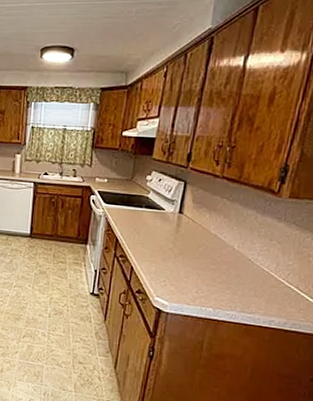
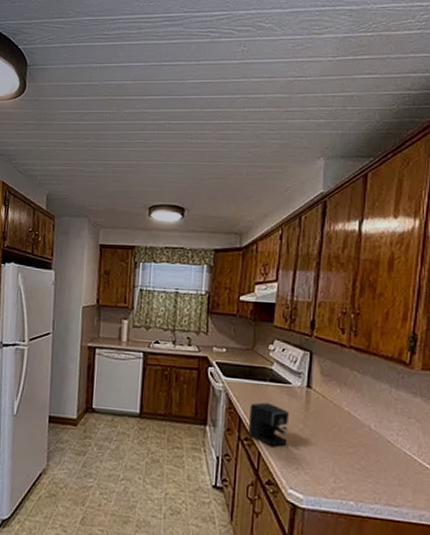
coffee maker: none [123,225,161,263] -> present [248,402,289,447]

